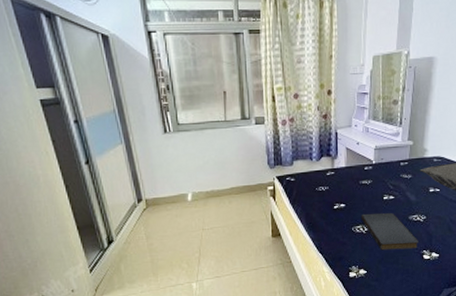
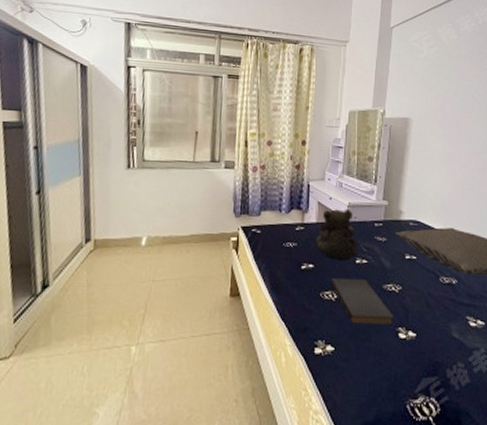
teddy bear: none [346,151,385,198] -> present [316,208,357,260]

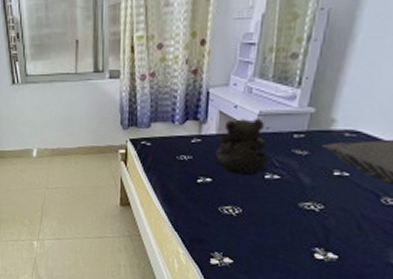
book: present [330,277,393,324] -> none [231,192,309,244]

